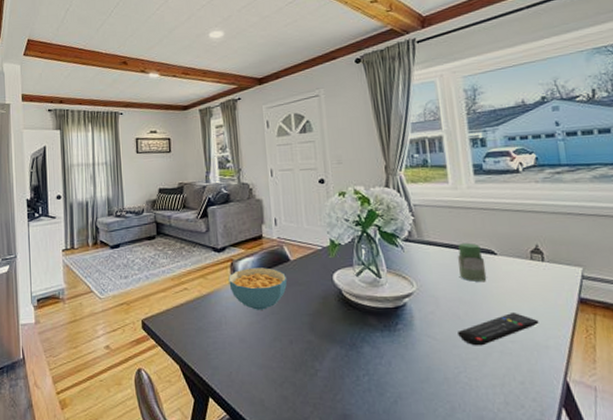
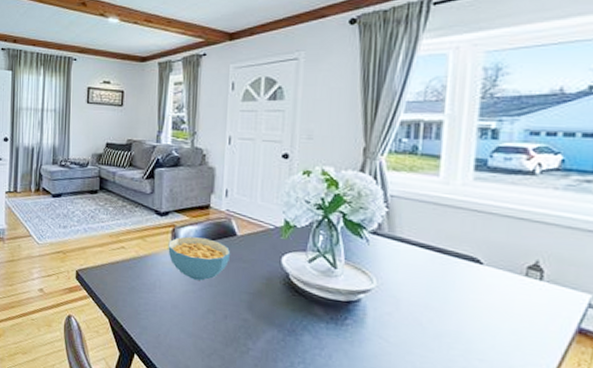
jar: present [457,242,487,282] -> none [431,245,467,291]
remote control: present [458,311,539,346] -> none [416,328,519,358]

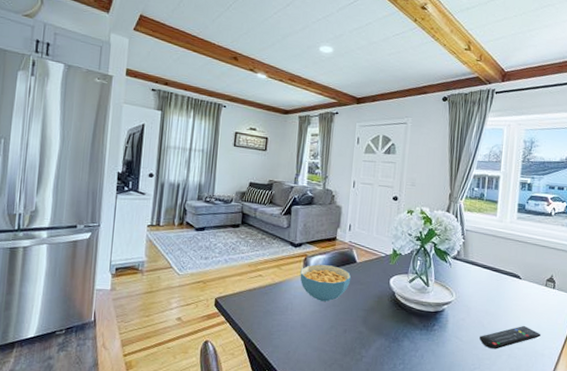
remote control: none [416,328,519,358] -> present [479,325,541,349]

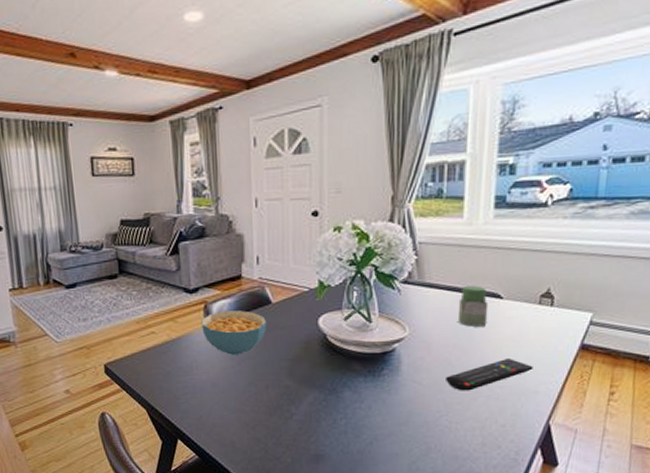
jar: none [490,266,512,299] -> present [457,285,489,327]

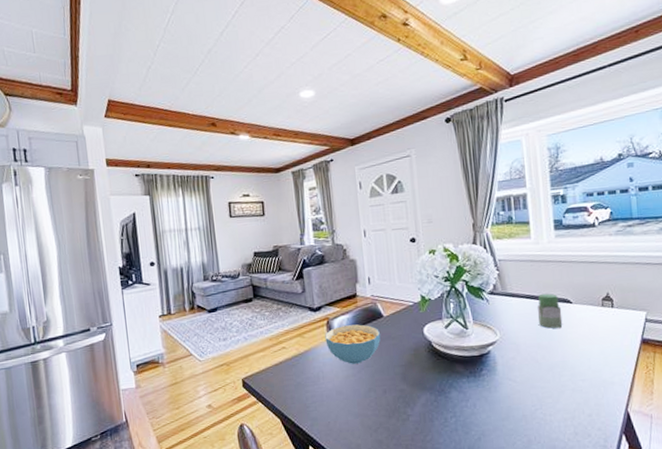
remote control: present [446,357,533,391] -> none [536,353,606,386]

